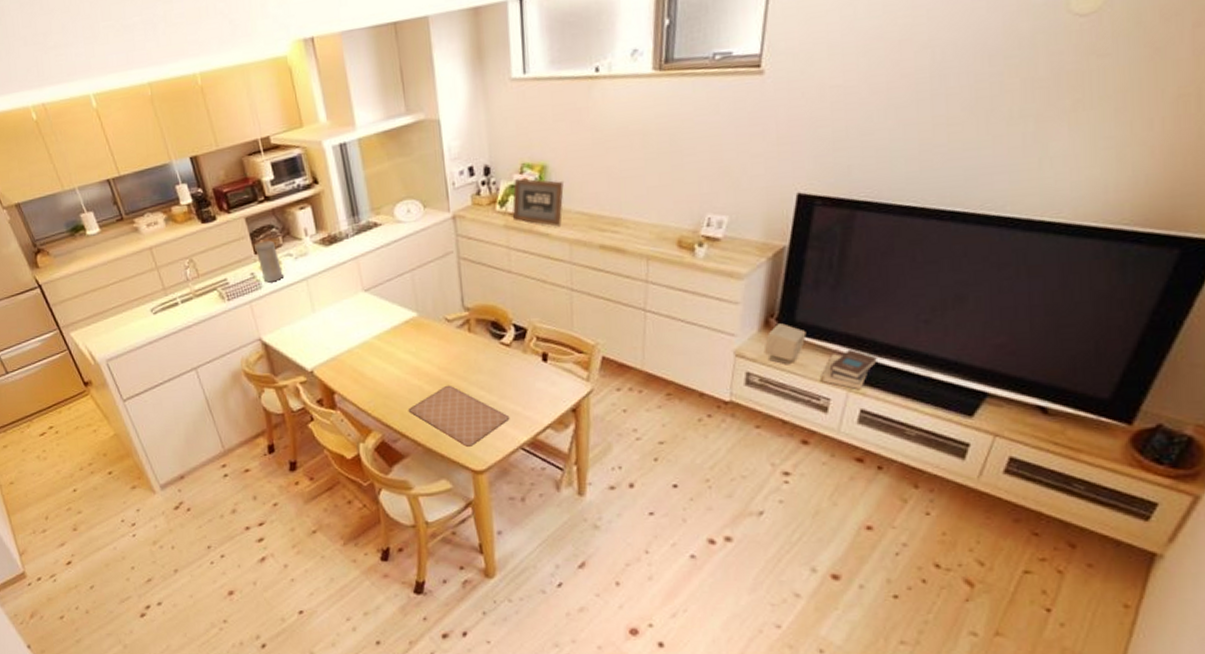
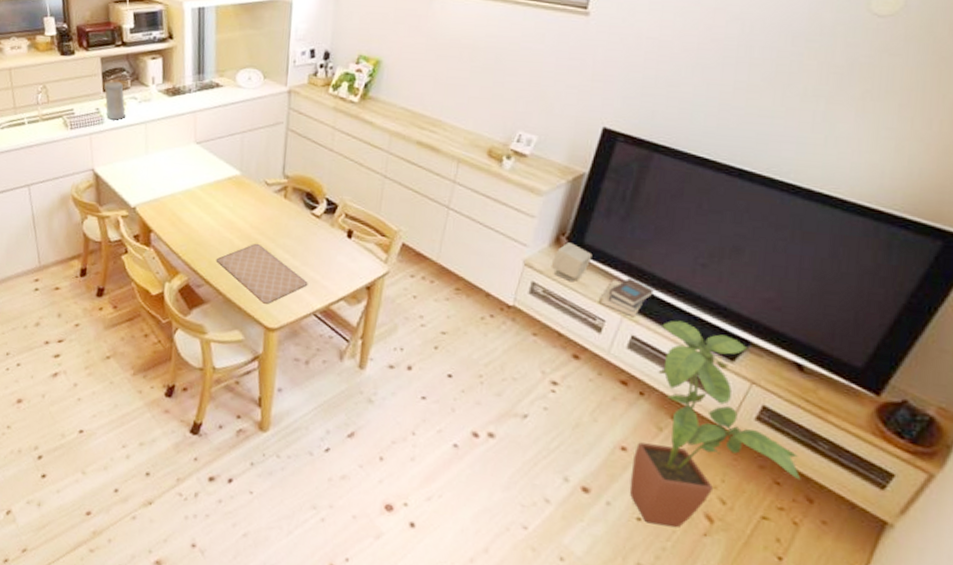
picture frame: present [512,178,564,227] -> none [343,67,394,117]
house plant: none [880,384,1060,599] -> present [629,320,801,528]

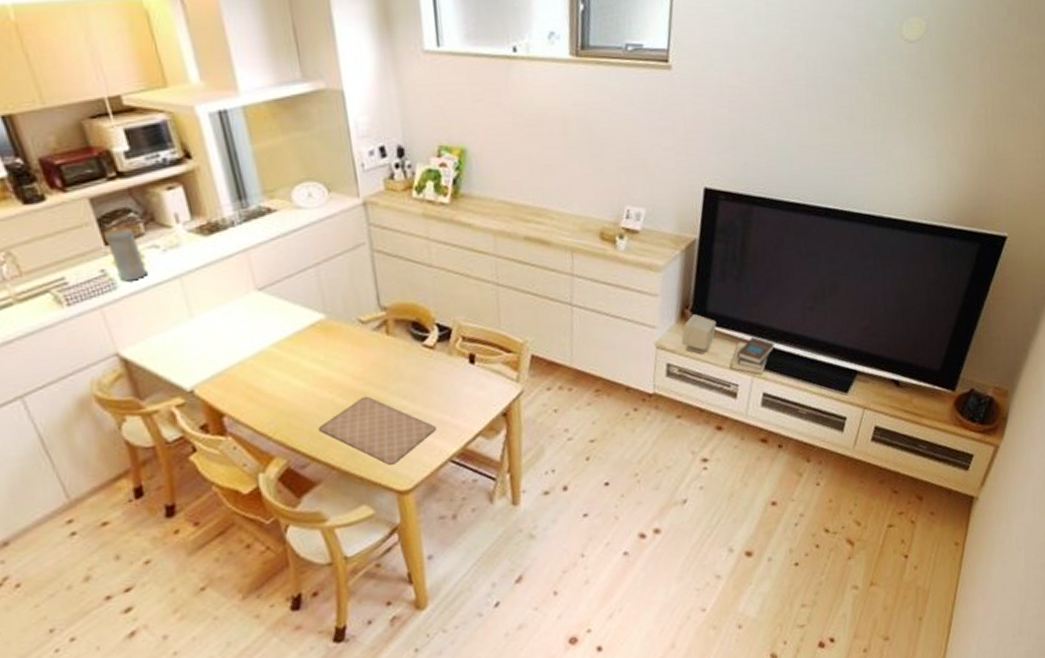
house plant: present [629,320,801,528] -> none [783,366,911,566]

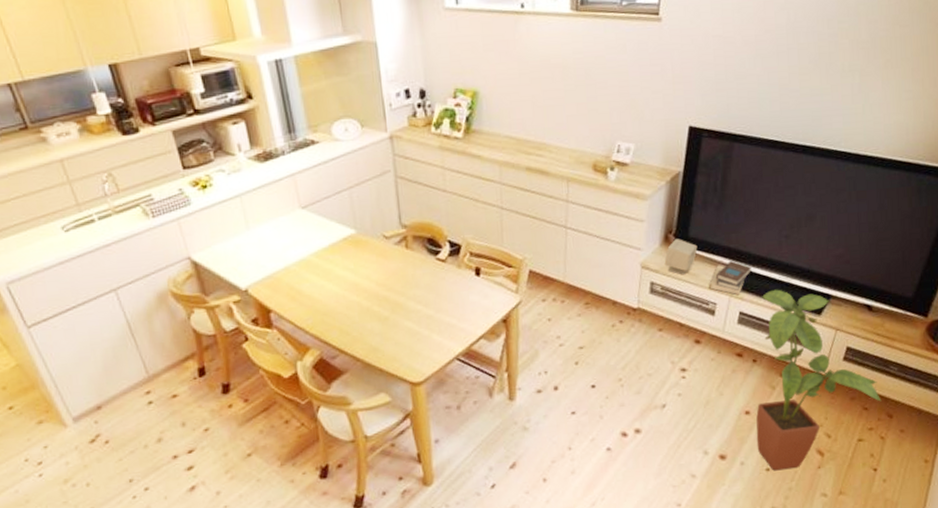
canister: present [104,227,147,283] -> none [183,155,215,200]
placemat: present [319,396,437,465] -> none [348,300,446,360]
house plant: none [783,366,911,566] -> present [756,289,882,471]

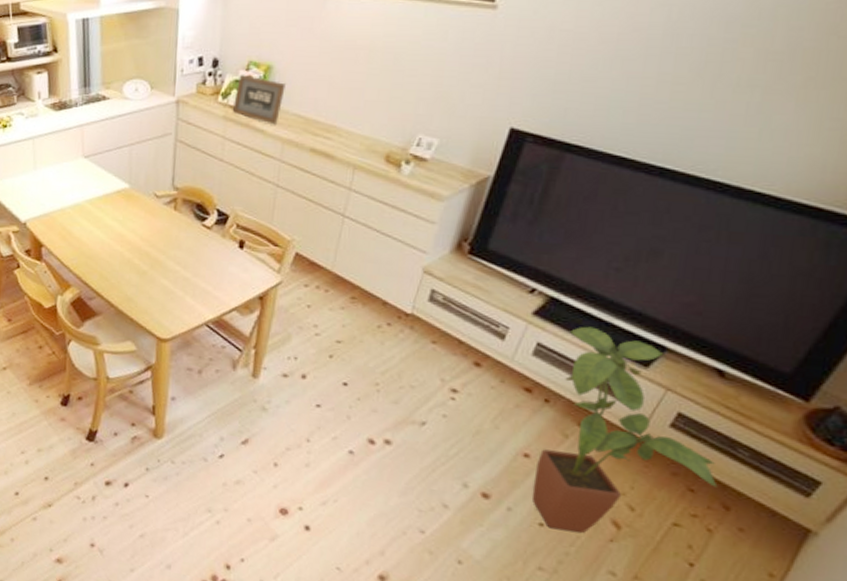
picture frame: none [447,102,494,149] -> present [233,74,286,125]
speaker: present [664,238,698,275] -> none [452,247,497,289]
books: present [709,261,751,296] -> none [503,284,562,324]

